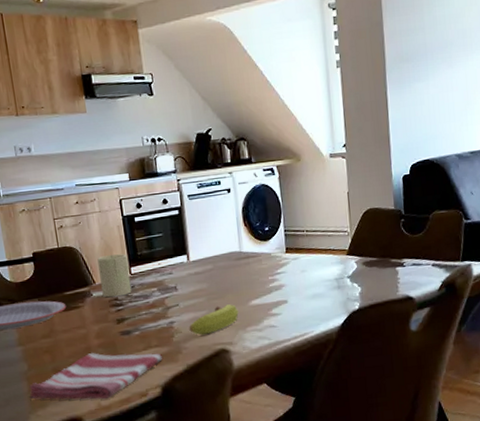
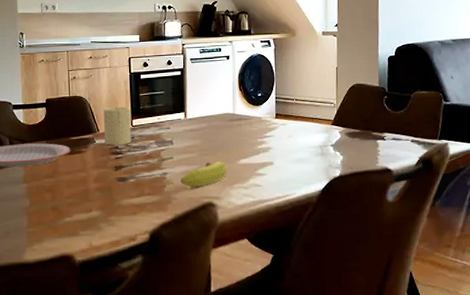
dish towel: present [29,353,164,400] -> none [28,195,154,240]

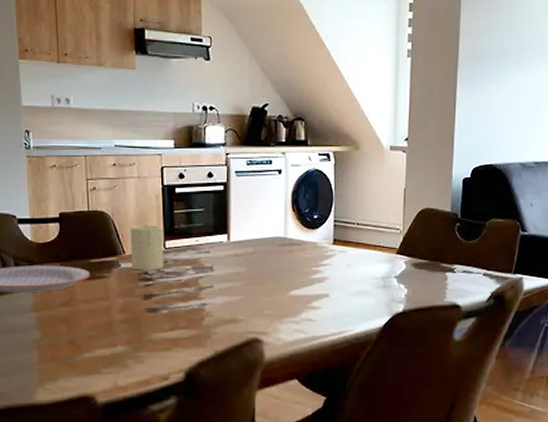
fruit: present [180,161,227,188] -> none [221,292,276,322]

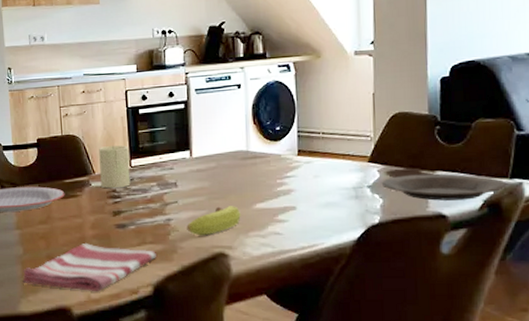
dish towel: none [39,328,190,379] -> present [22,243,158,292]
fruit: none [221,292,276,322] -> present [186,206,241,236]
plate: none [407,267,511,292] -> present [381,173,507,201]

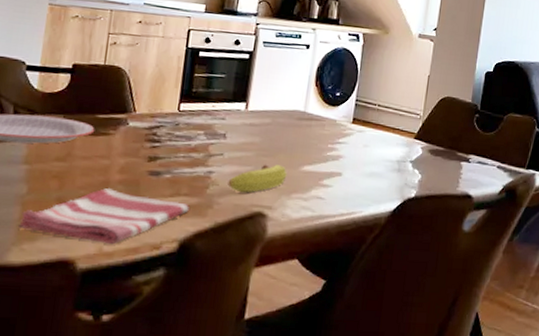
candle: present [99,145,131,189] -> none [140,84,180,132]
plate: present [381,173,507,201] -> none [422,155,523,184]

